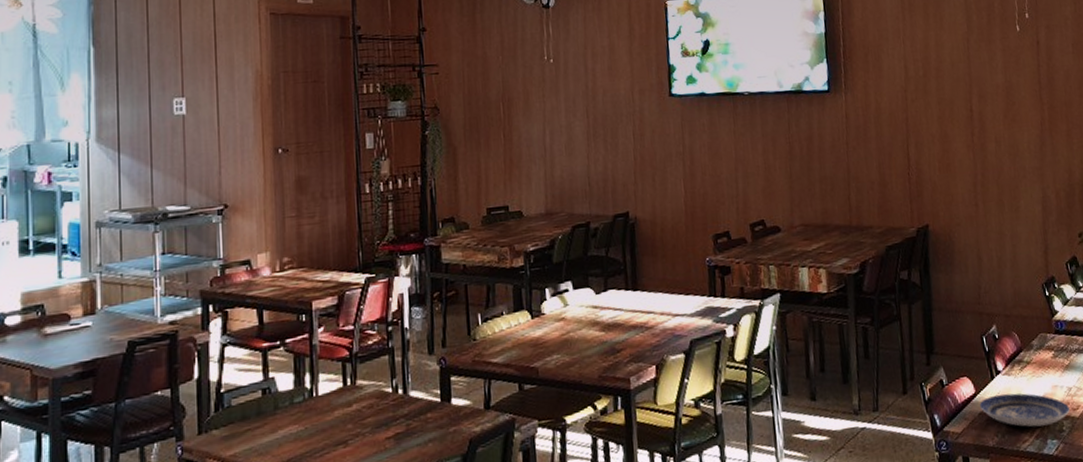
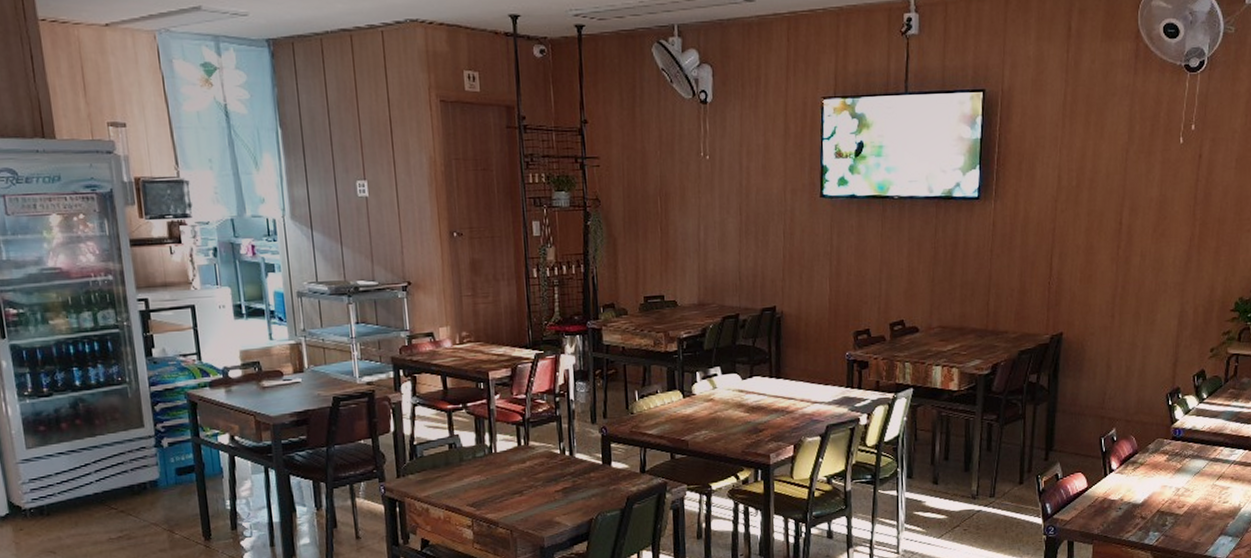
plate: present [979,393,1070,427] -> none [1089,490,1175,520]

